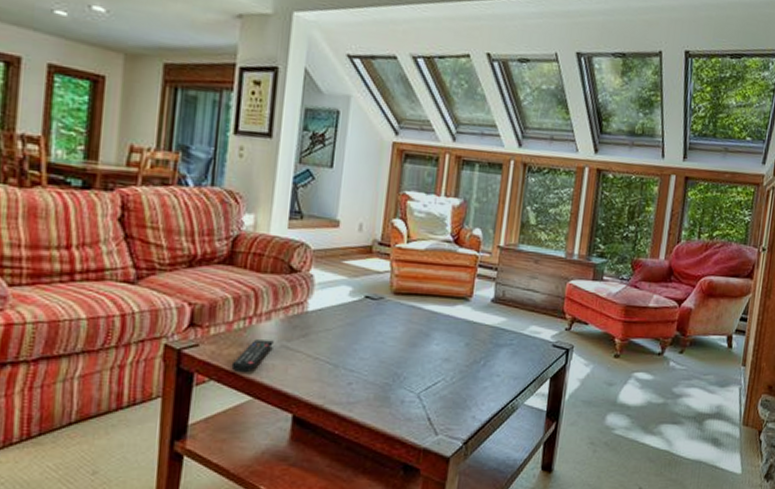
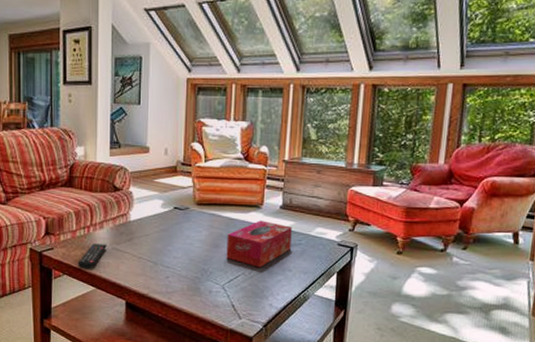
tissue box: none [424,315,503,372] -> present [226,220,292,267]

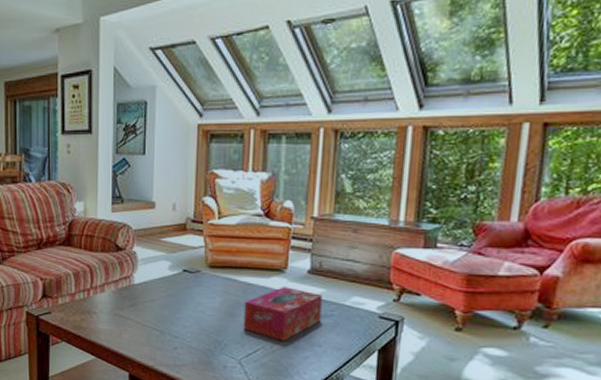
remote control: present [78,244,107,269] -> none [77,308,108,337]

